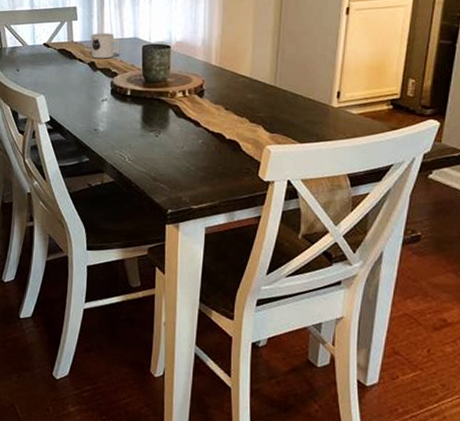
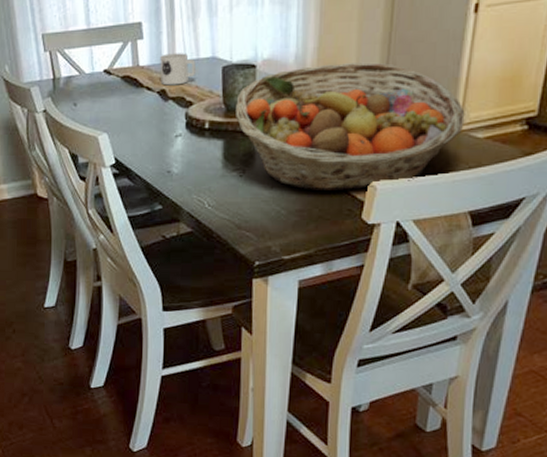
fruit basket: none [153,48,342,152] -> present [236,62,465,190]

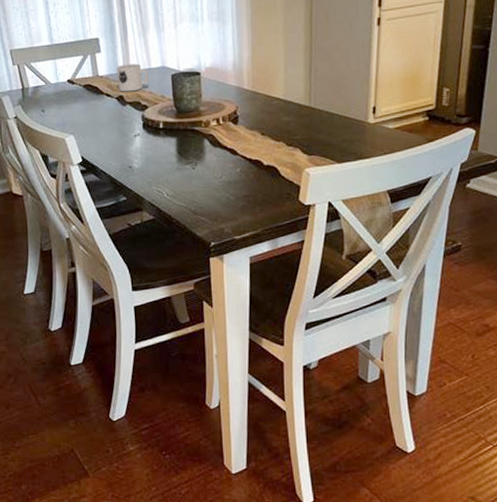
fruit basket: present [236,62,465,190] -> none [185,68,377,178]

